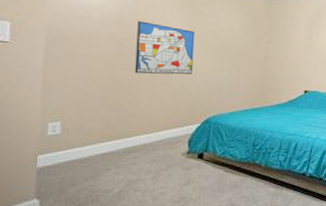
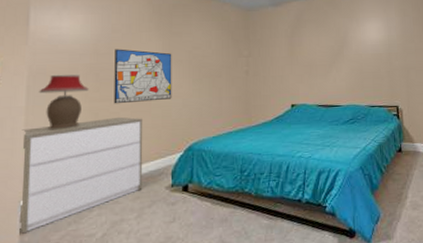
dresser: none [33,86,164,185] -> present [17,116,143,234]
table lamp: none [57,38,110,93] -> present [39,74,89,130]

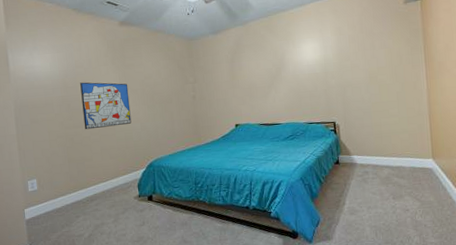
dresser: present [17,116,143,234] -> none [16,140,116,234]
table lamp: present [39,74,89,130] -> none [25,106,63,153]

